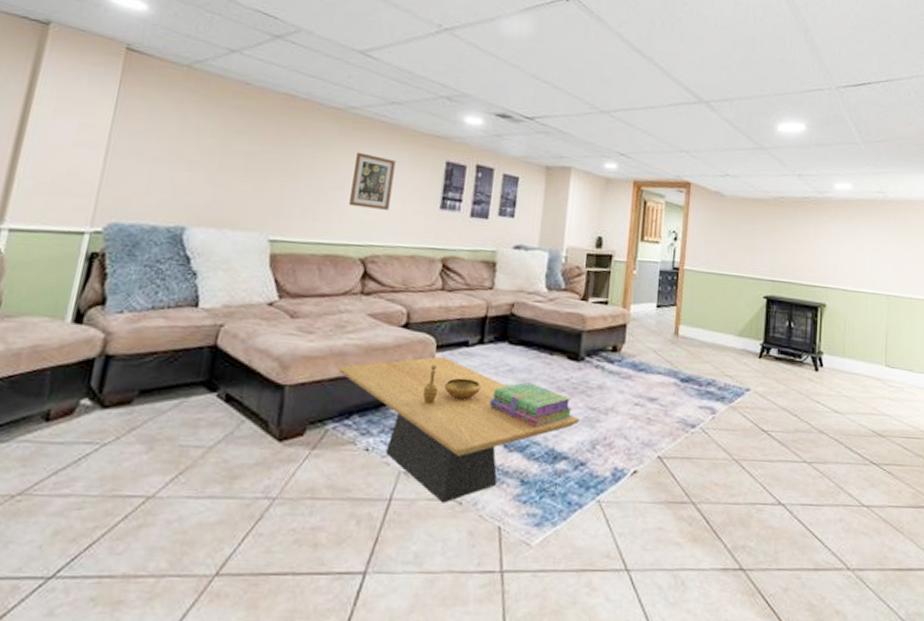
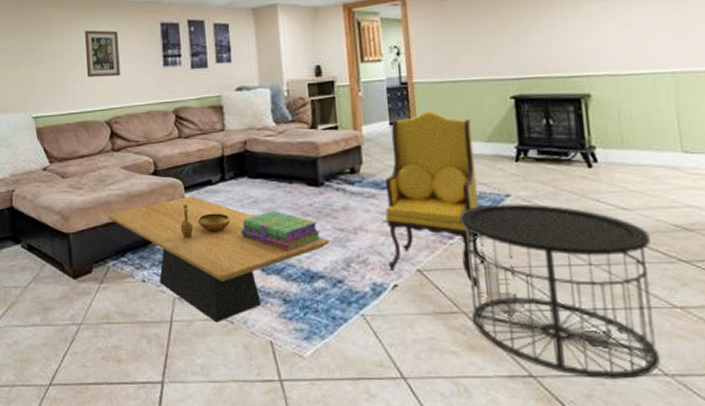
armchair: none [632,298,728,477] -> present [385,110,487,286]
side table: none [700,396,853,573] -> present [459,203,660,379]

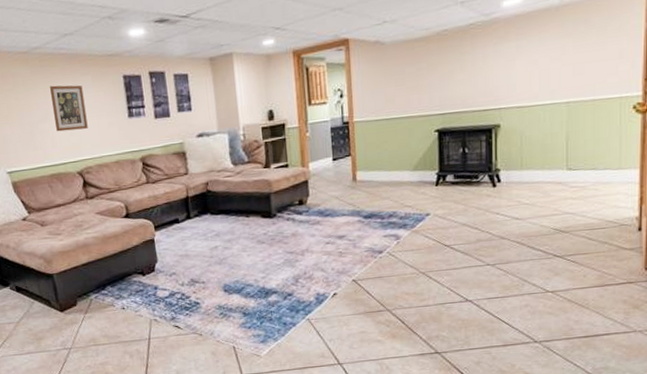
coffee table: present [106,196,330,323] -> none [85,233,281,336]
decorative bowl: present [180,204,230,239] -> none [152,241,197,271]
stack of books: present [241,210,320,251] -> none [205,240,274,274]
armchair: present [385,110,487,286] -> none [327,146,408,289]
side table: present [459,203,660,379] -> none [388,220,535,350]

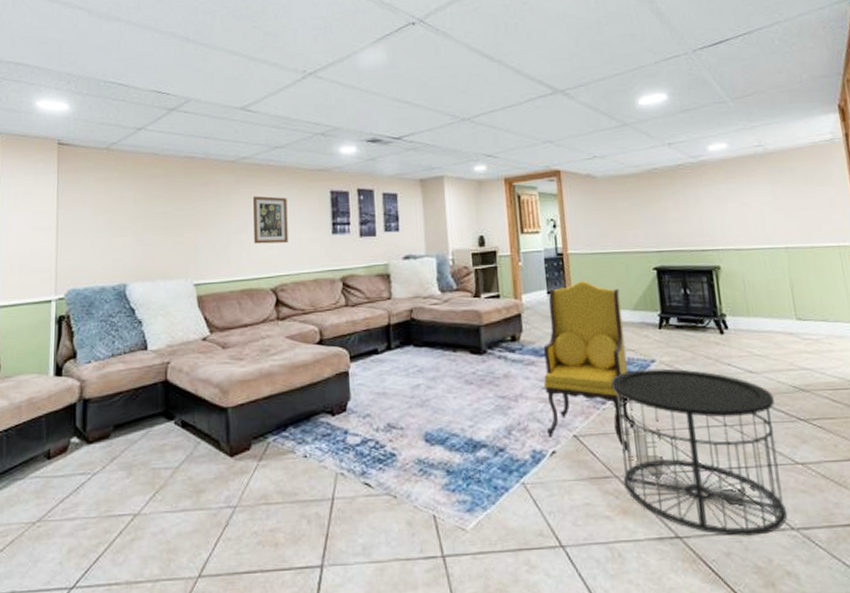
armchair: none [327,146,408,289] -> present [543,280,636,450]
side table: none [388,220,535,350] -> present [611,368,787,536]

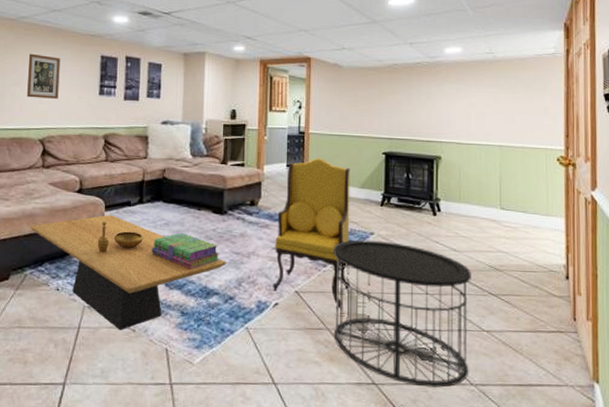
coffee table: none [268,365,492,498] -> present [29,214,226,330]
decorative bowl: none [344,374,395,410] -> present [97,221,143,253]
stack of books: none [405,379,483,420] -> present [151,232,219,269]

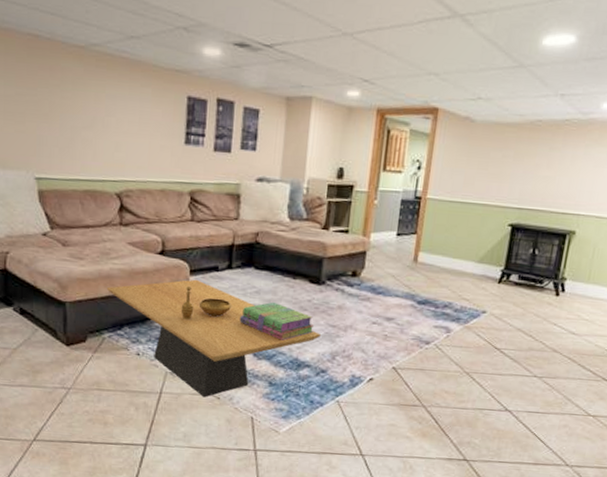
wall art: present [27,53,61,99] -> none [101,90,140,147]
armchair: present [273,157,350,308] -> none [369,226,469,386]
side table: present [333,240,471,388] -> none [429,318,587,467]

